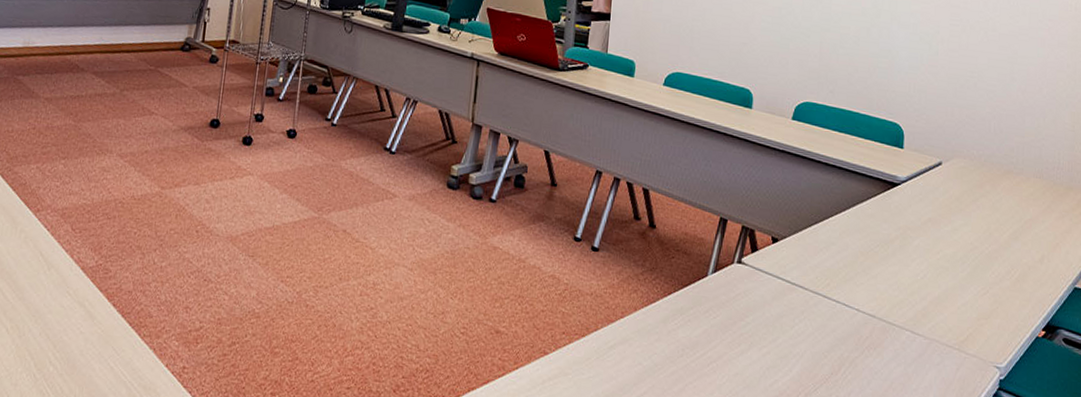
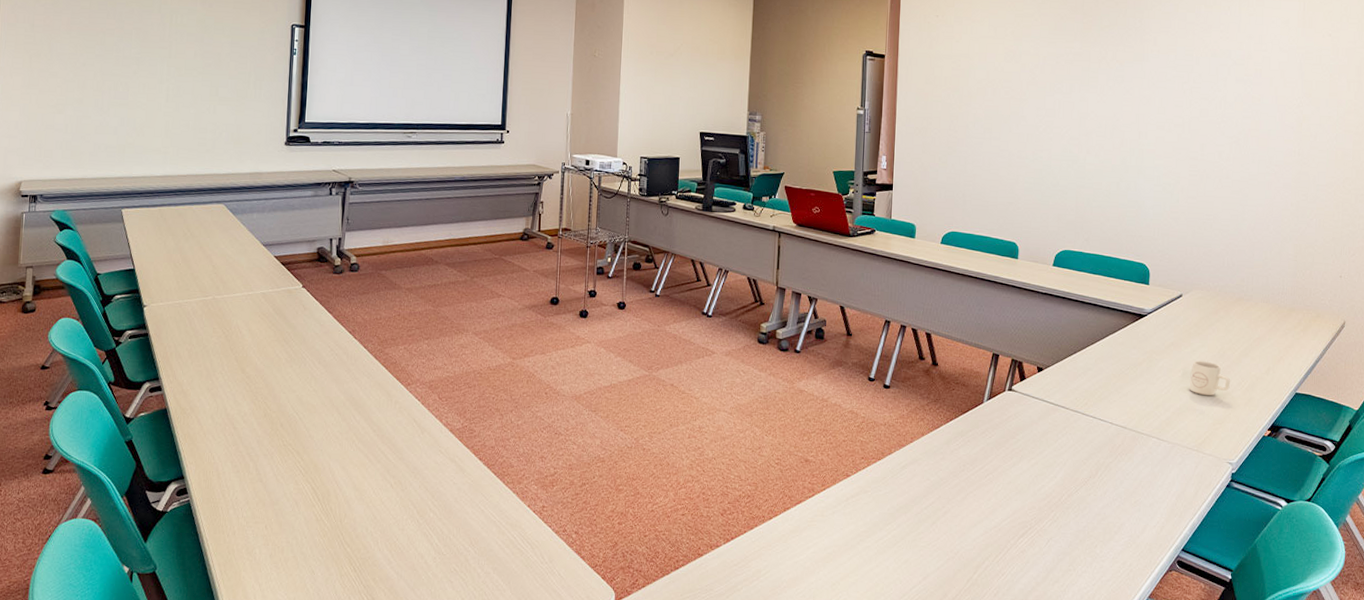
mug: none [949,241,997,285] -> present [1189,361,1230,396]

